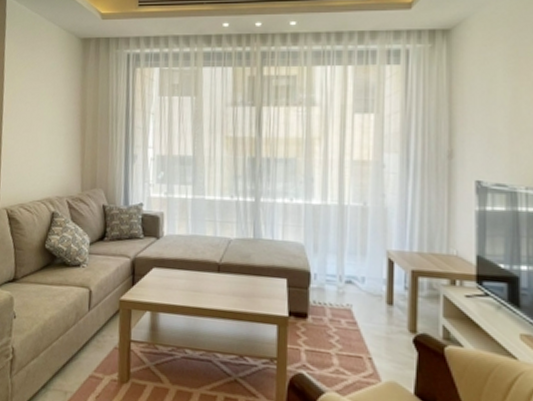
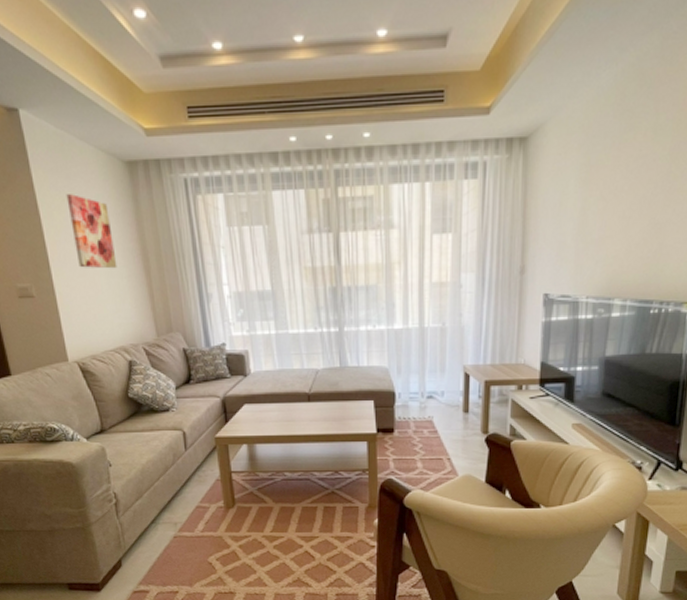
wall art: none [26,63,60,127] -> present [66,194,117,269]

